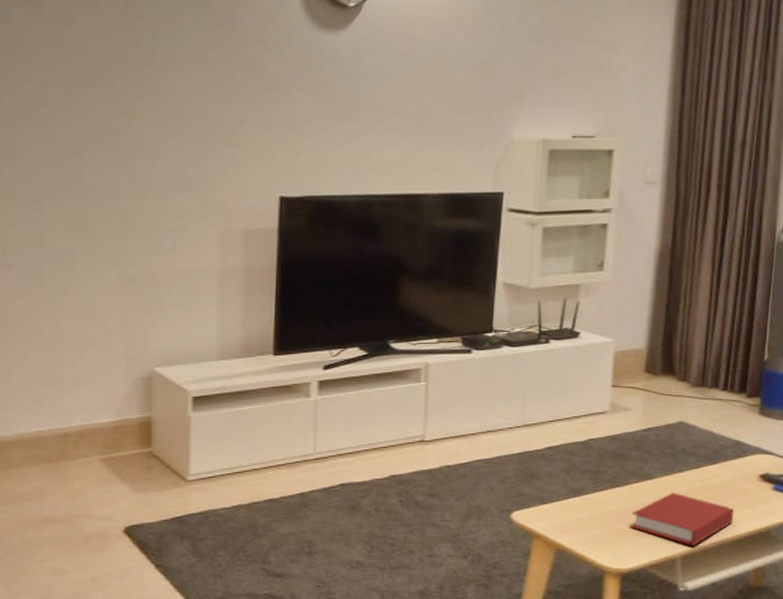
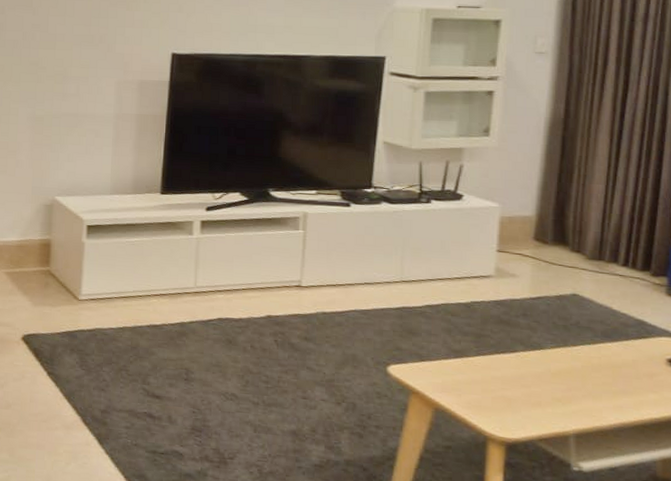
book: present [631,492,734,546] -> none [517,365,637,425]

